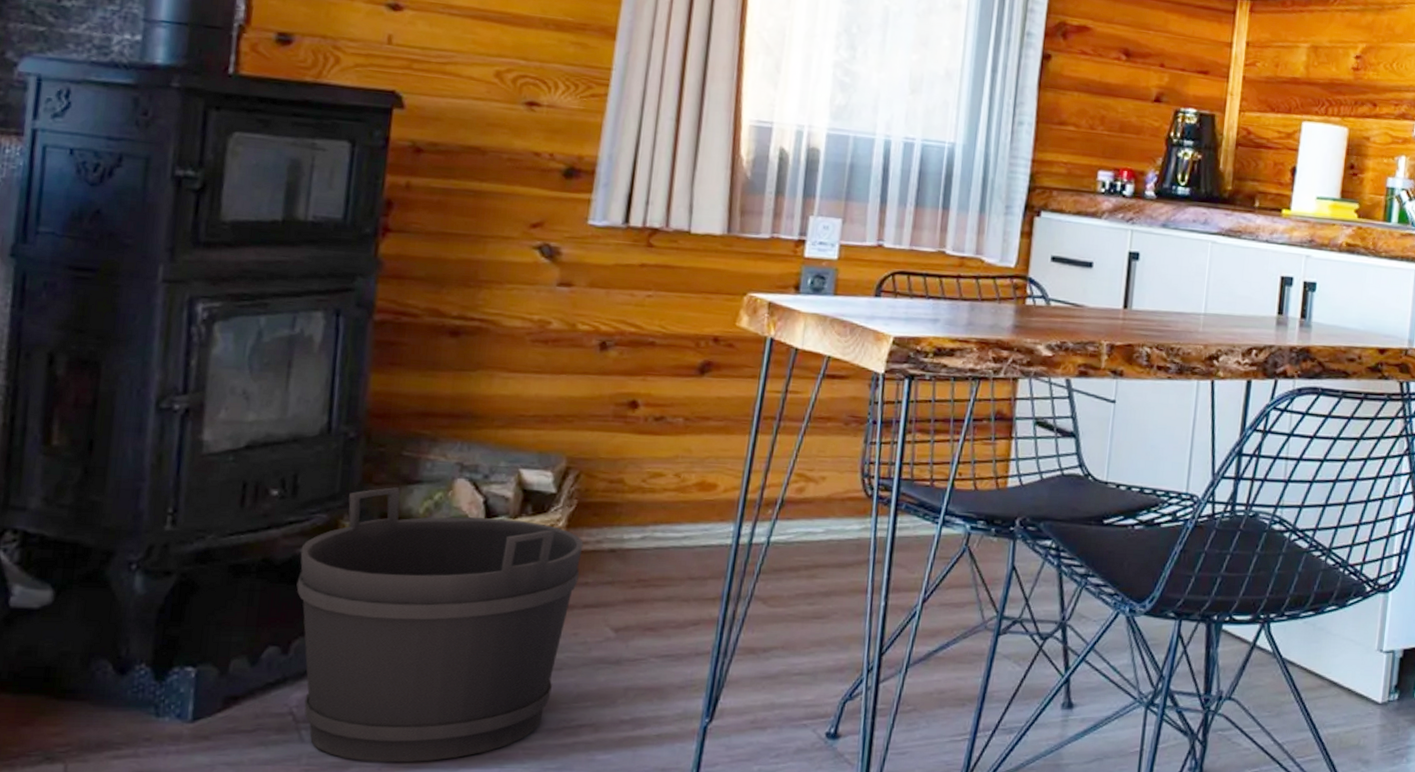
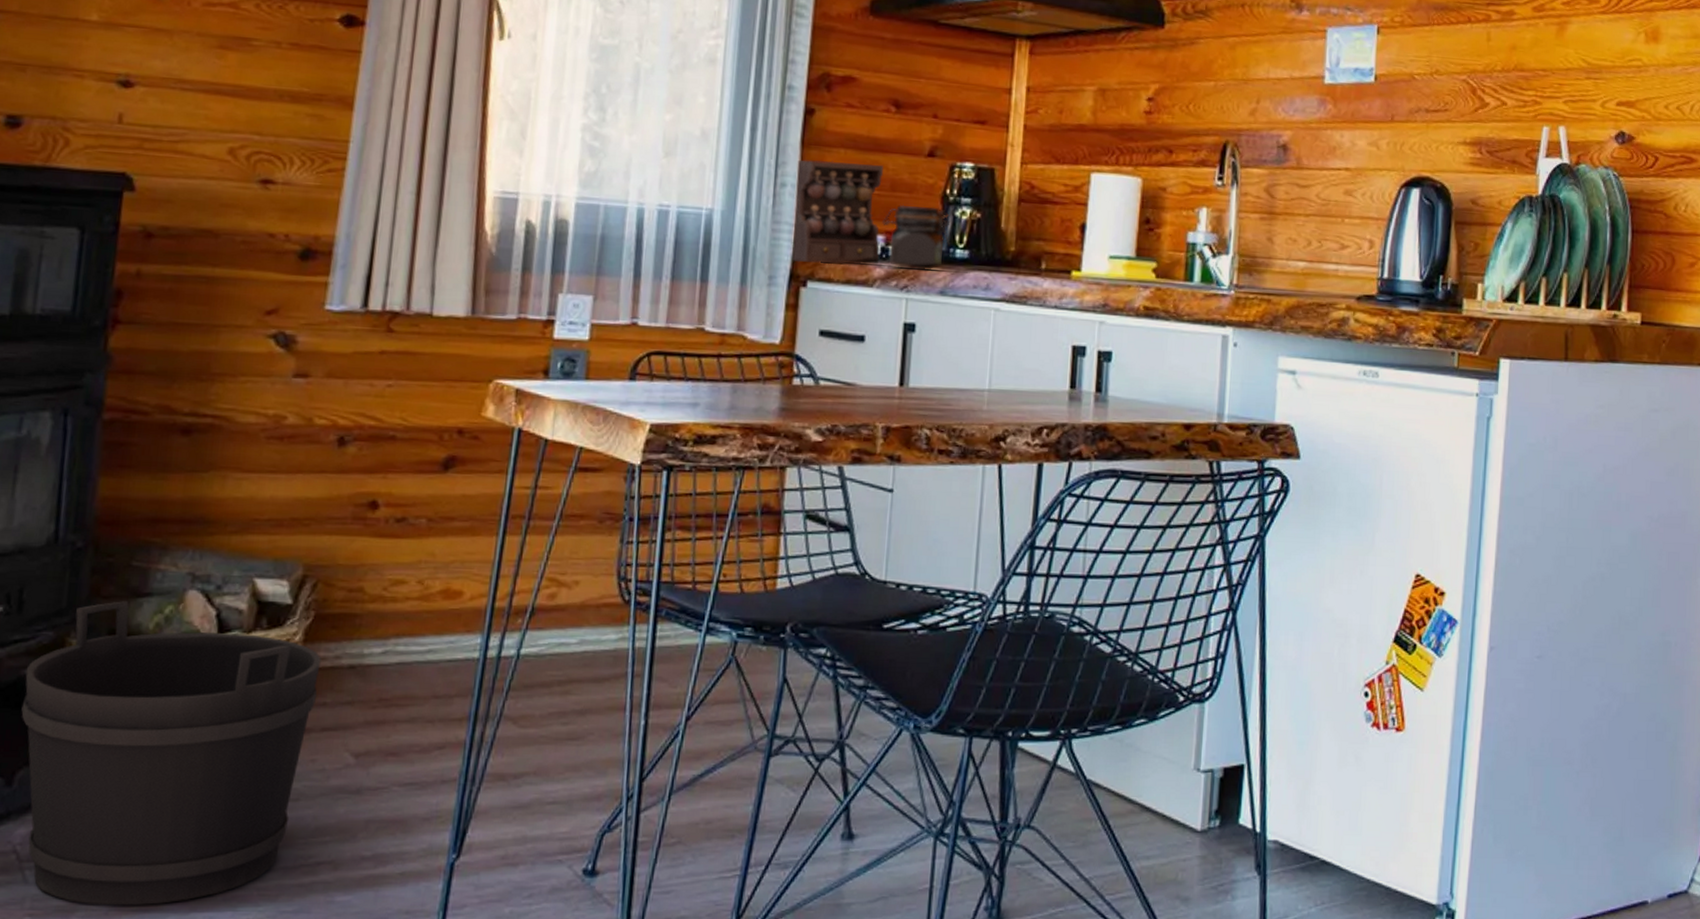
spice rack: none [1027,101,1114,198] -> present [792,160,884,265]
jar: none [1111,144,1173,204] -> present [882,204,950,270]

